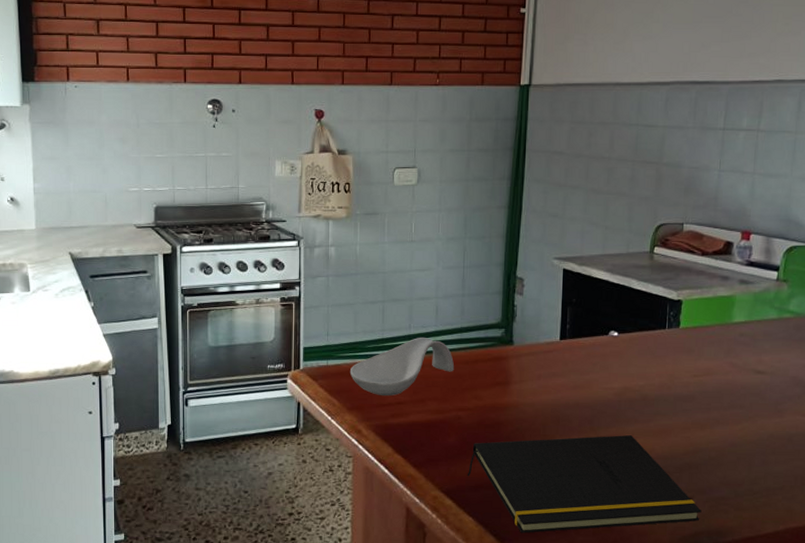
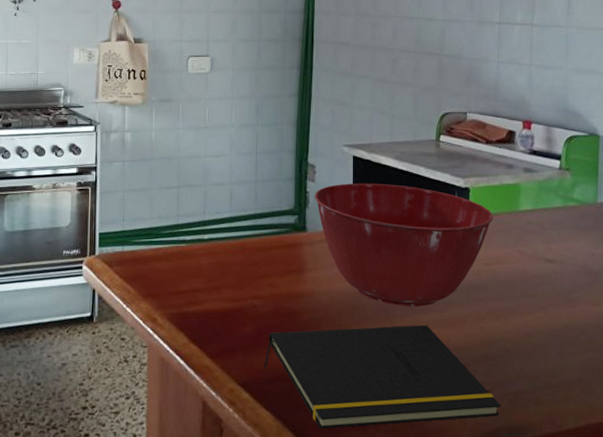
spoon rest: present [349,337,455,397] -> none [145,223,249,284]
mixing bowl: none [522,296,706,417] -> present [314,183,494,307]

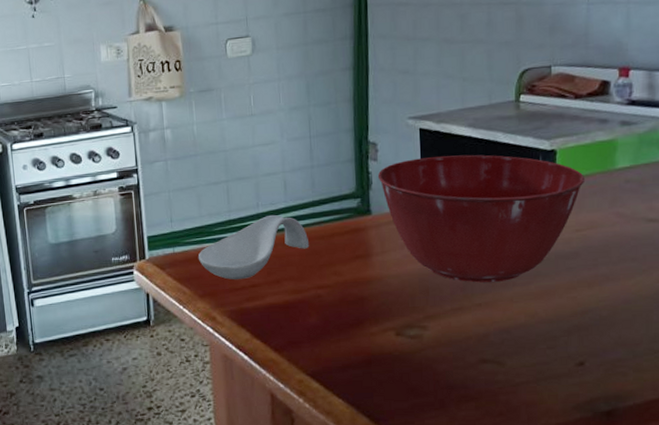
spoon rest: none [145,223,249,284] -> present [198,214,310,280]
notepad: present [263,325,501,429] -> none [332,300,596,412]

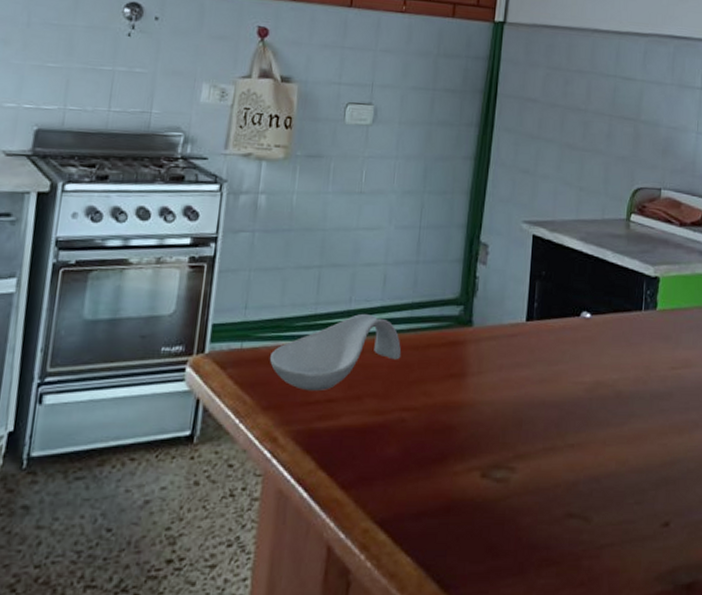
mixing bowl: present [377,154,586,283] -> none [484,267,684,420]

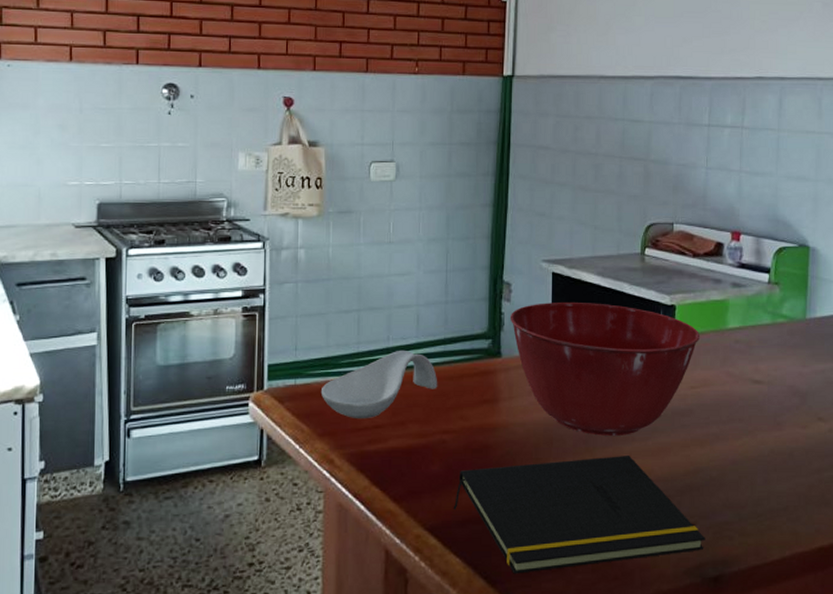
notepad: none [408,442,680,577] -> present [453,456,706,574]
mixing bowl: none [484,267,684,420] -> present [509,303,701,436]

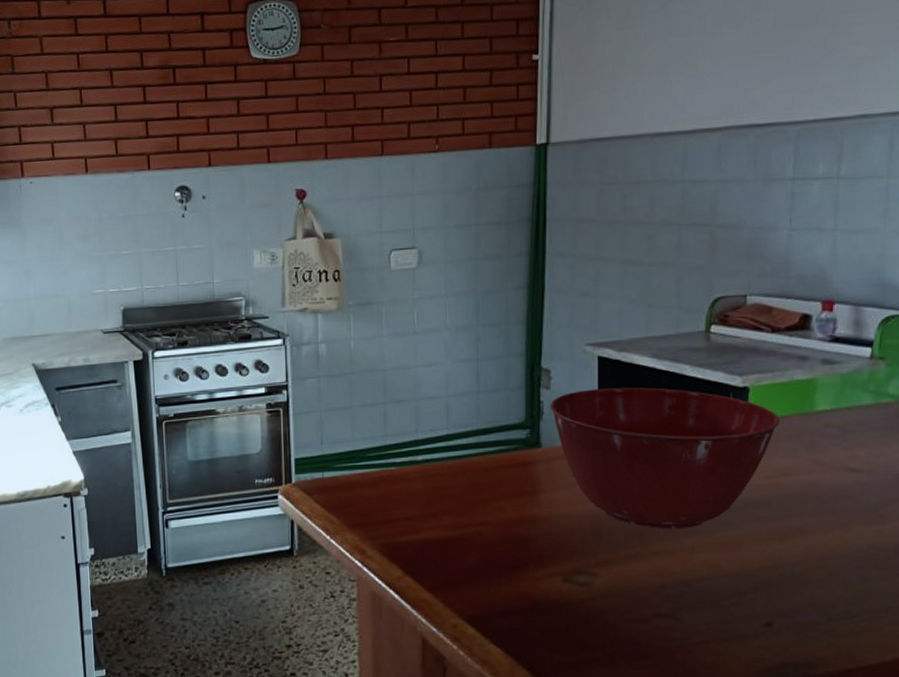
spoon rest: present [320,350,438,419] -> none [348,442,472,511]
notepad: present [453,456,706,574] -> none [492,550,785,666]

